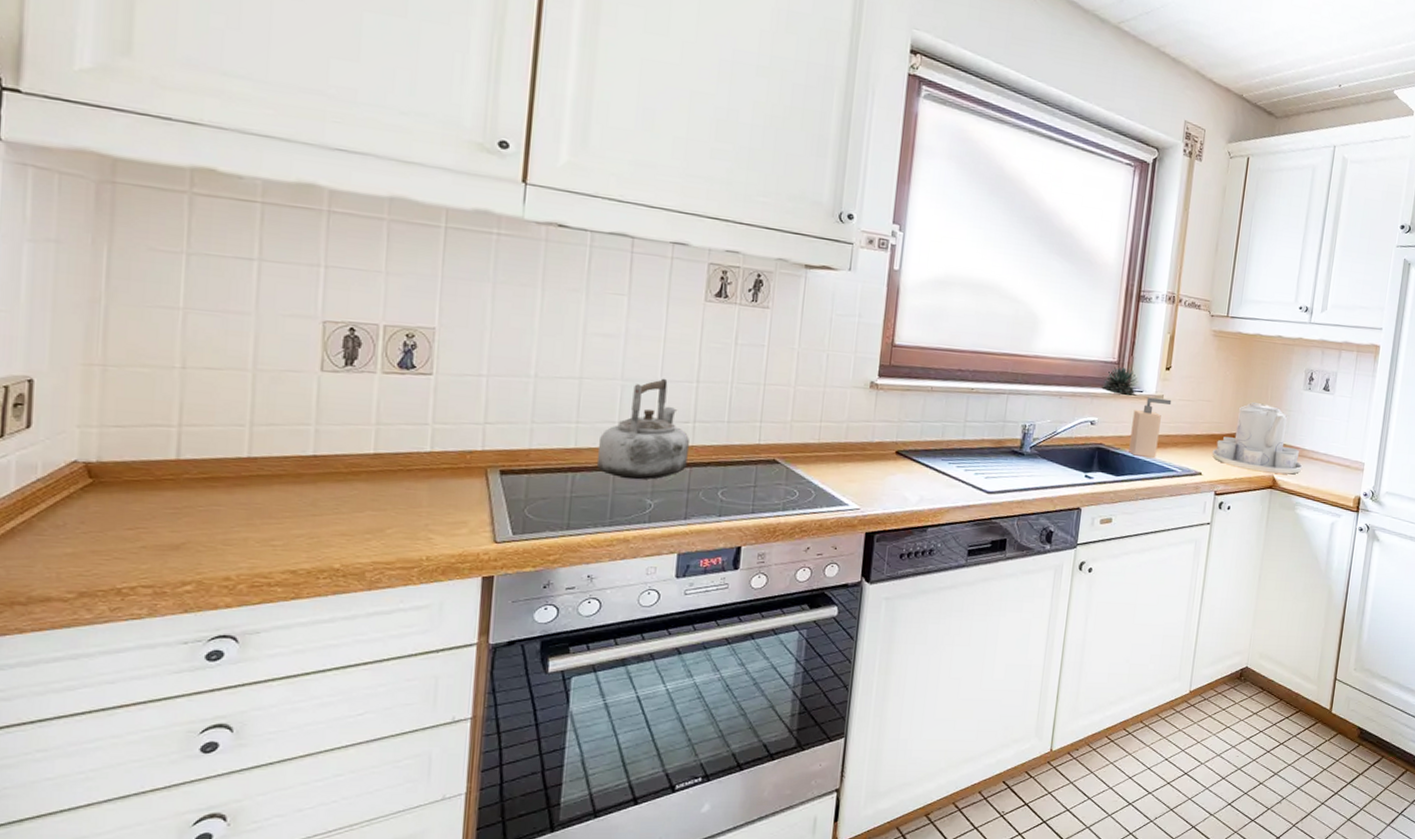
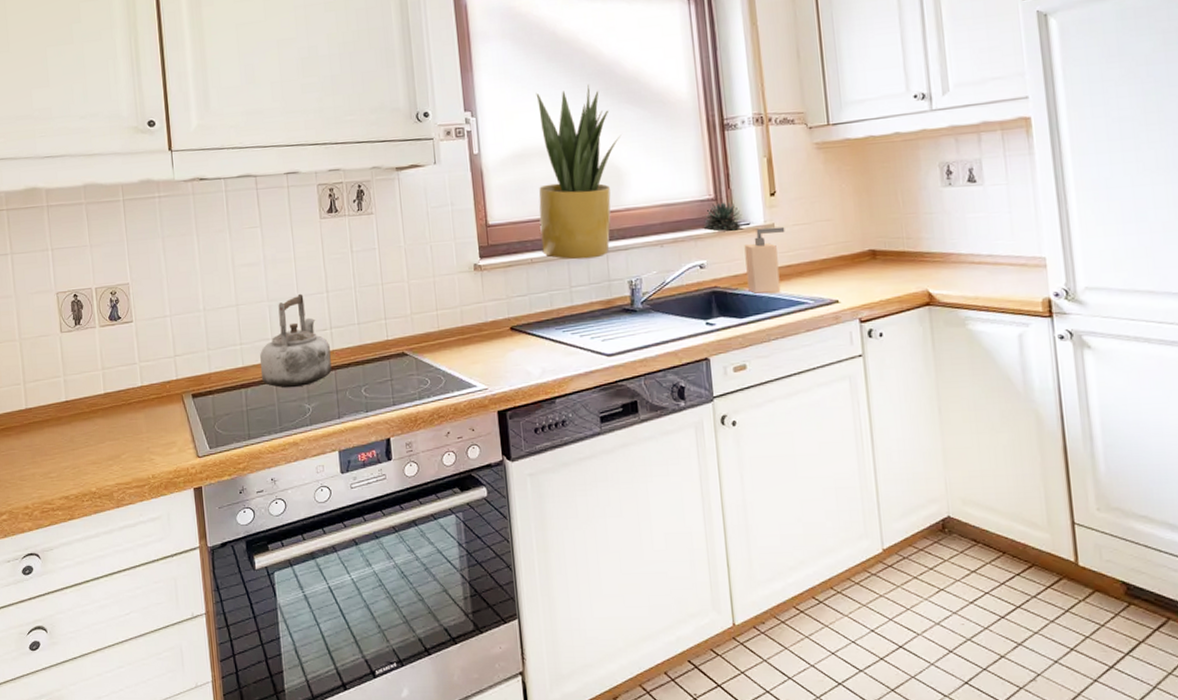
planter: none [944,222,1046,398] -> present [536,84,622,260]
tea set: present [1211,402,1303,475] -> none [845,211,964,289]

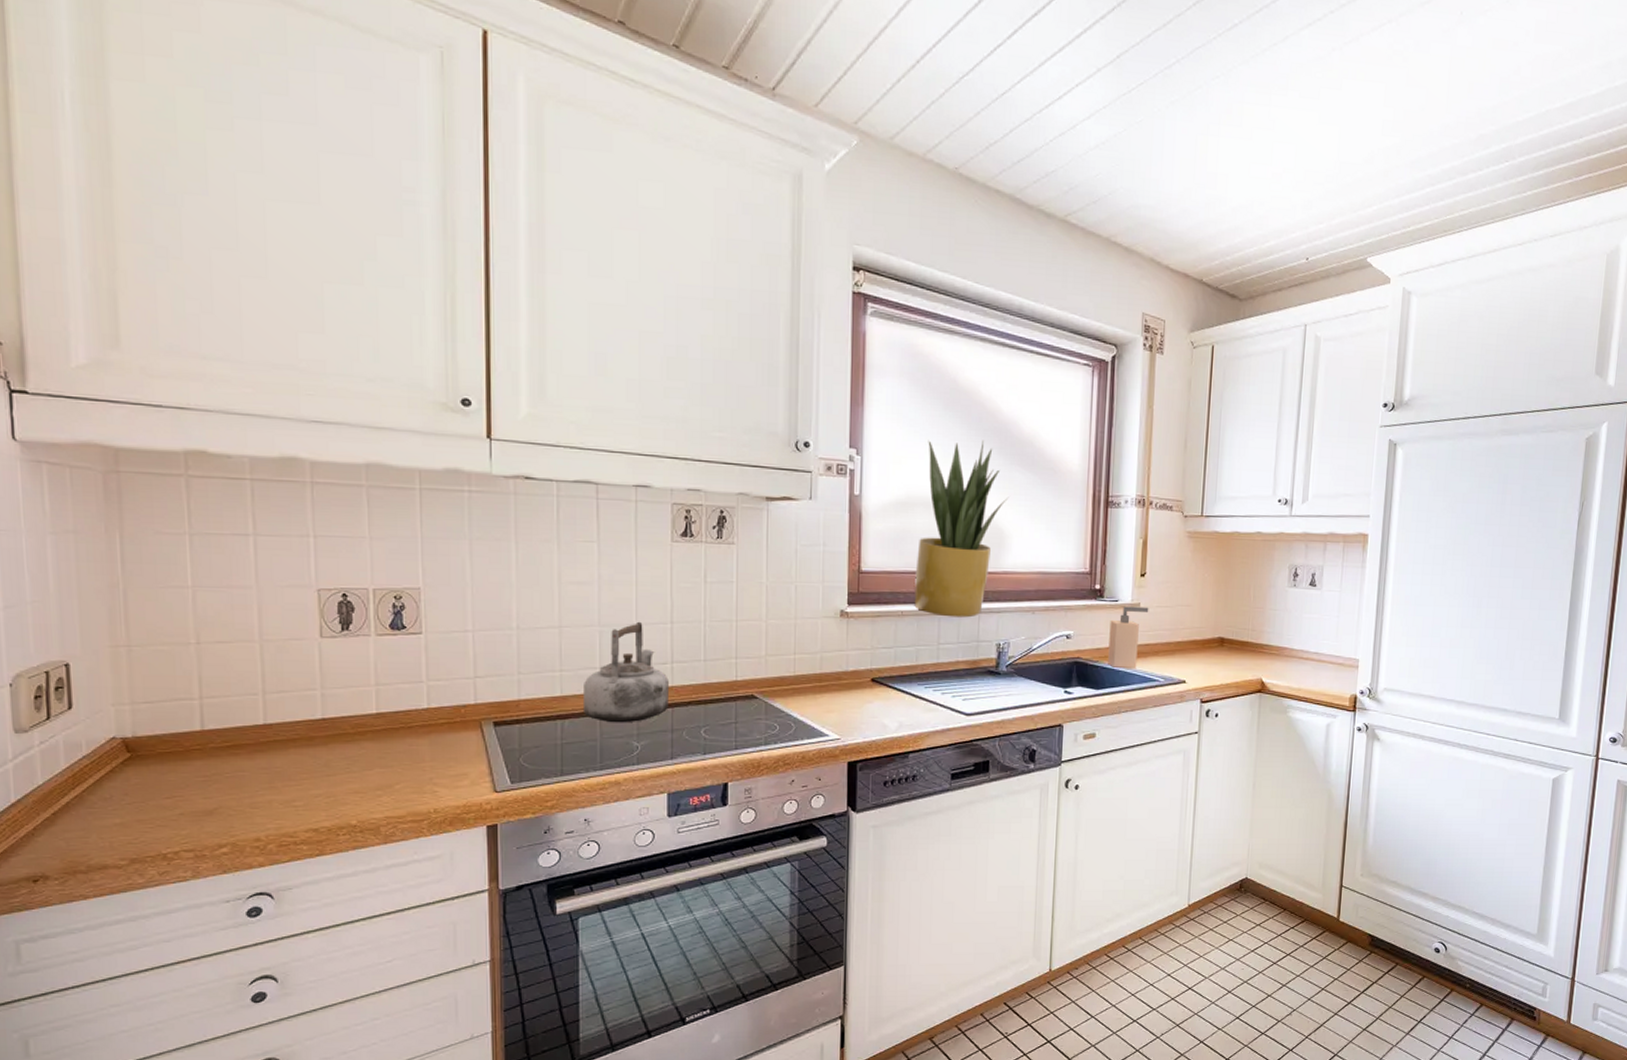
succulent plant: present [703,202,743,232] -> none [1075,576,1112,607]

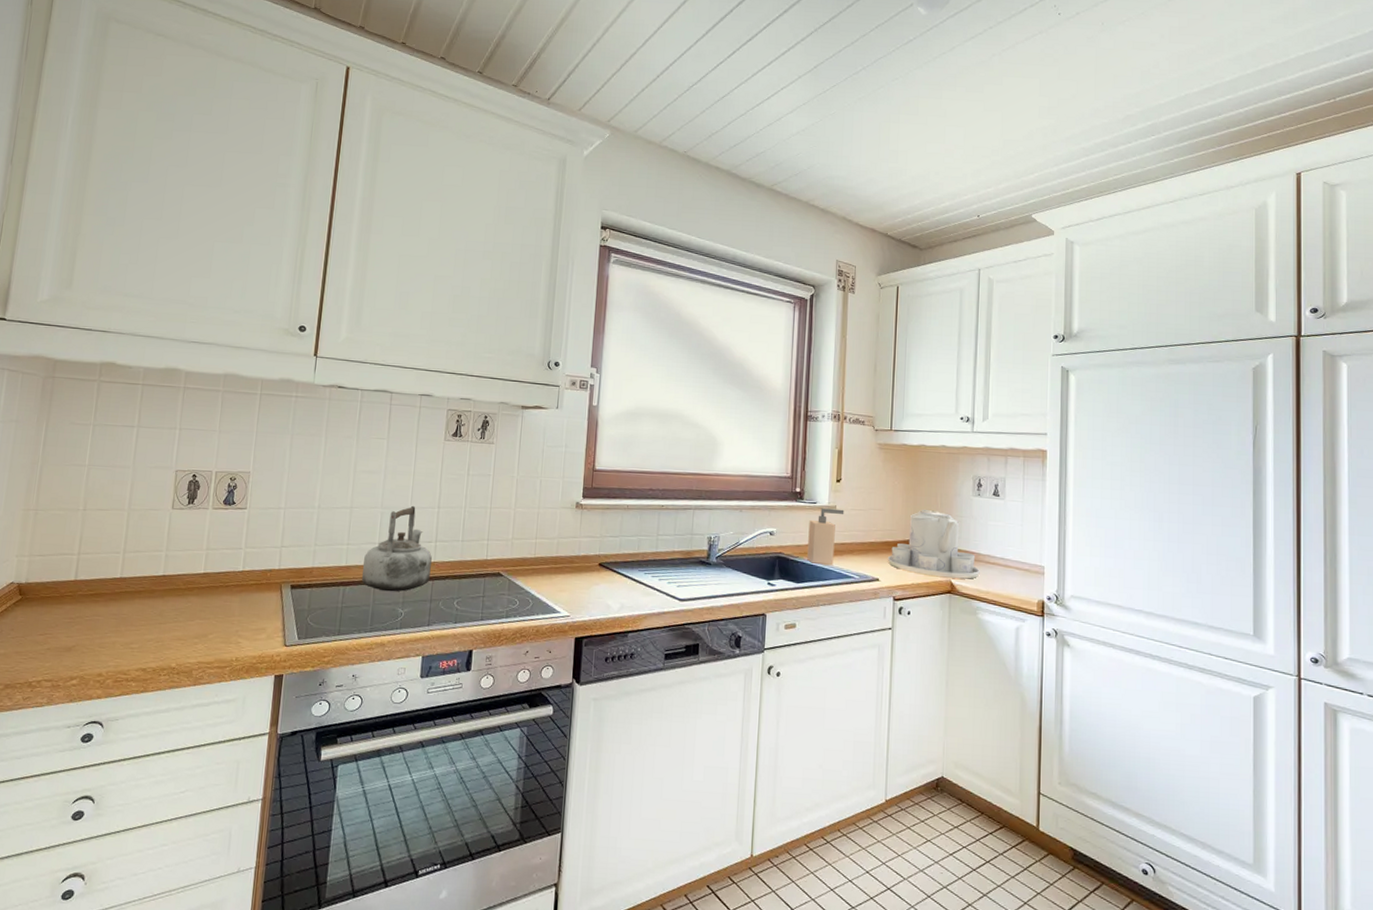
planter: present [914,440,1009,618] -> none [638,362,722,513]
tea set: none [1195,603,1293,676] -> present [887,509,980,579]

